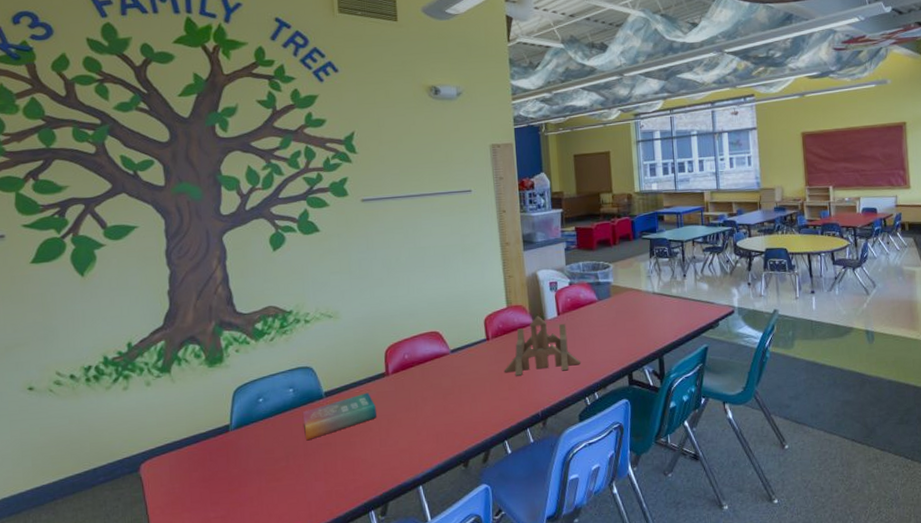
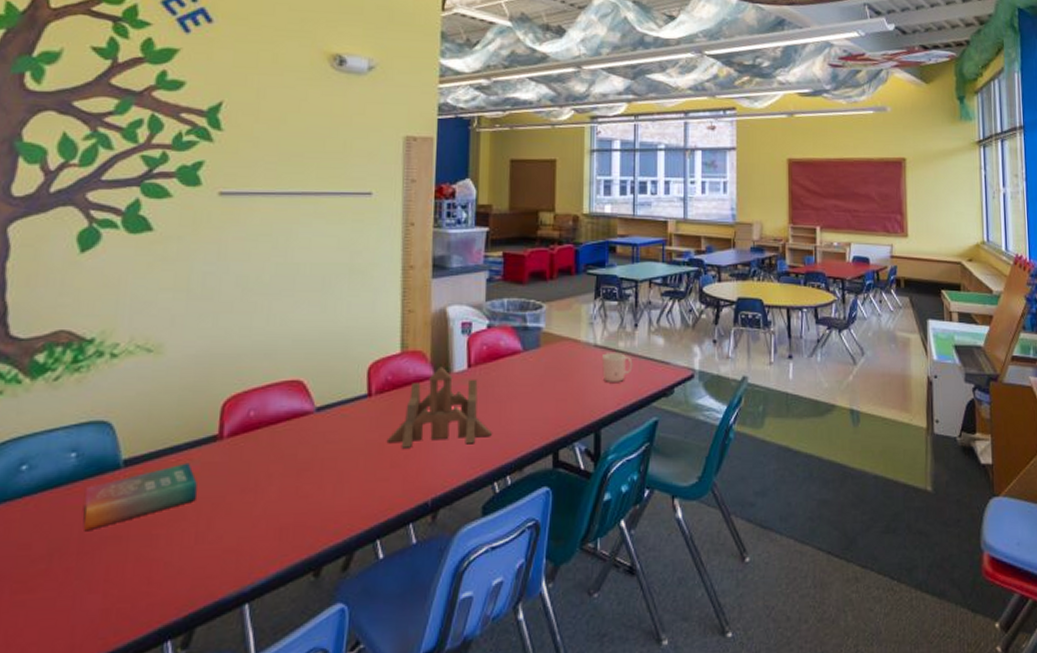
mug: none [659,297,685,320] -> present [601,353,633,382]

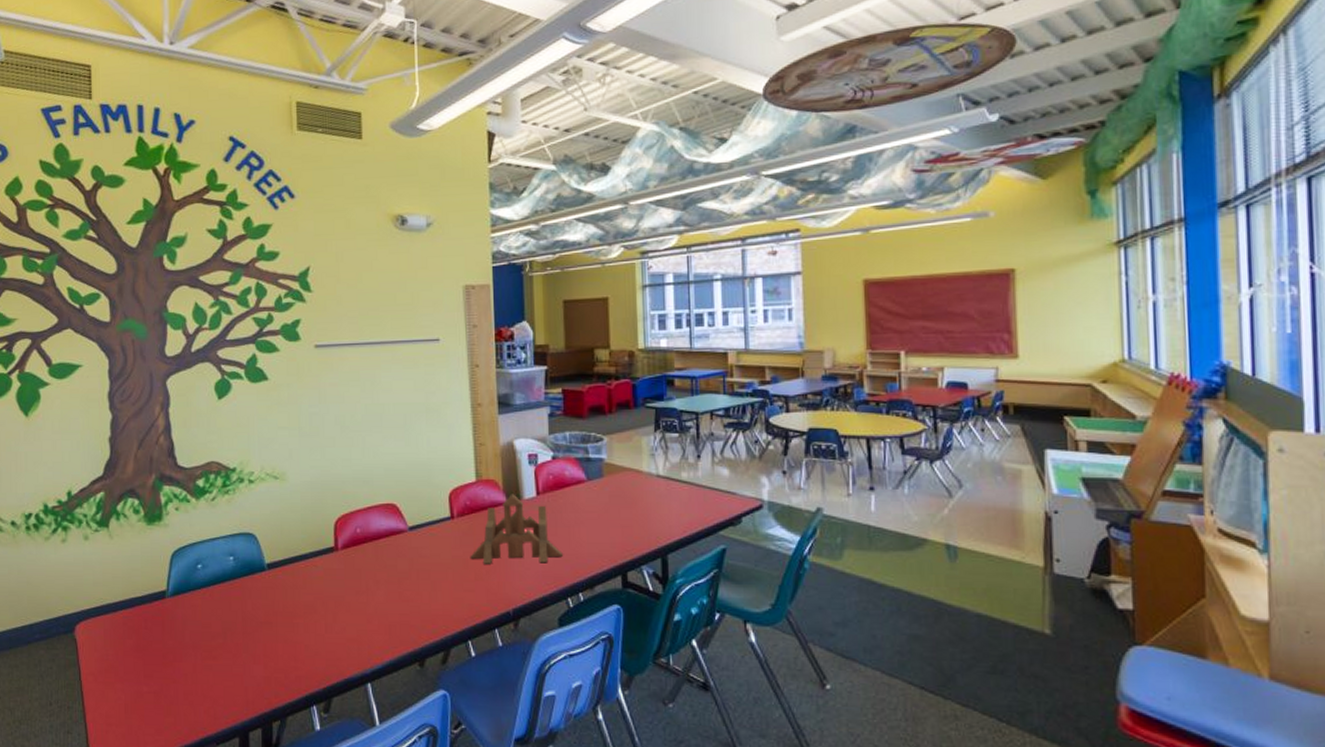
book: present [83,462,197,532] -> none [242,568,323,617]
mug: present [601,353,633,382] -> none [664,483,697,511]

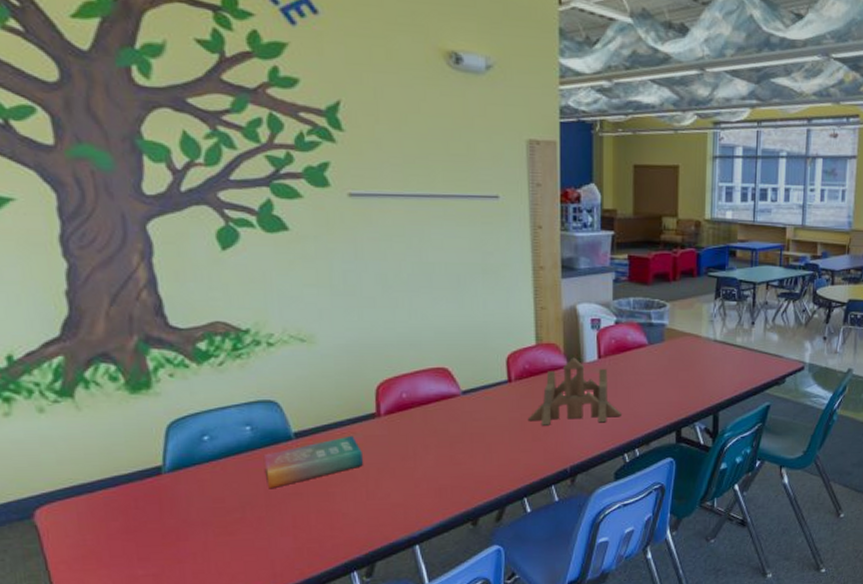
book: none [242,568,323,617] -> present [263,435,363,489]

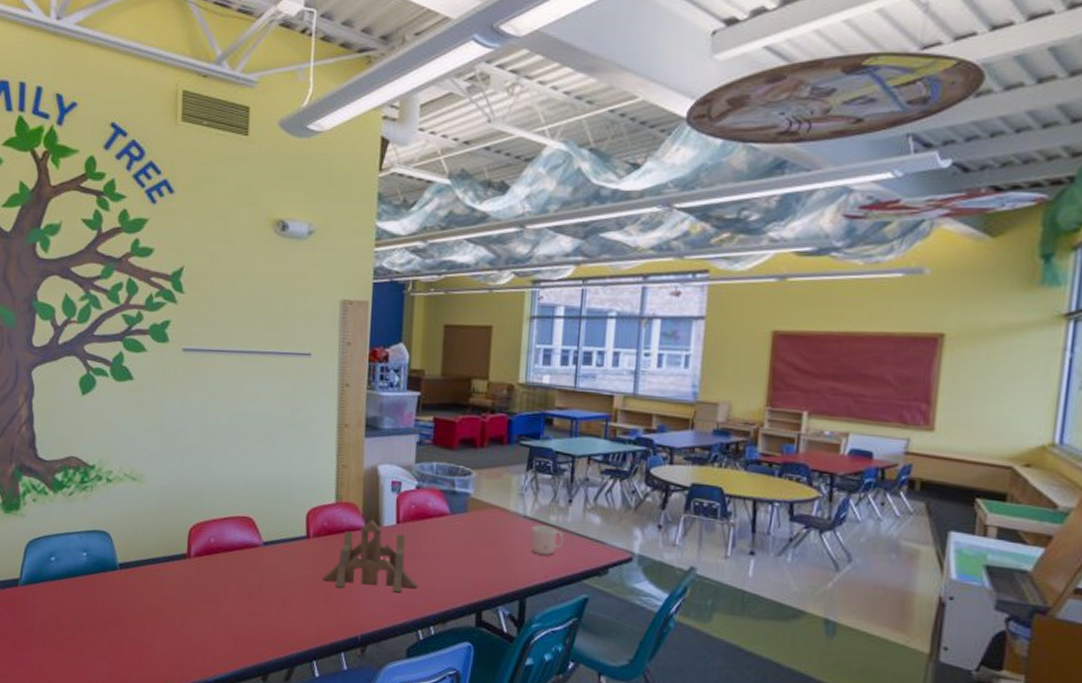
book: present [263,435,363,489] -> none [93,572,172,613]
mug: none [720,347,749,372] -> present [530,525,565,555]

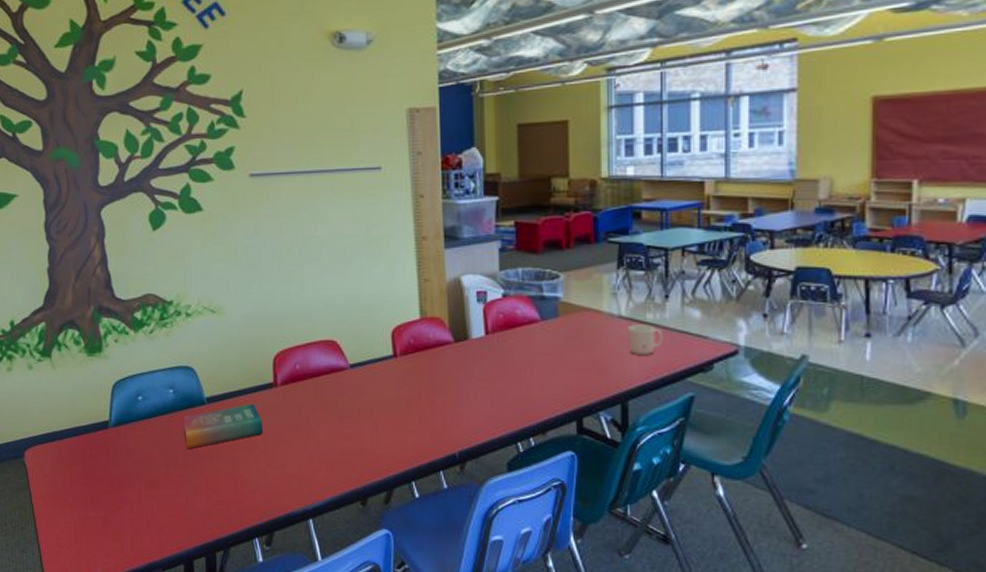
book: none [93,572,172,613] -> present [182,403,263,450]
building blocks: present [323,519,418,593] -> none [415,332,513,406]

